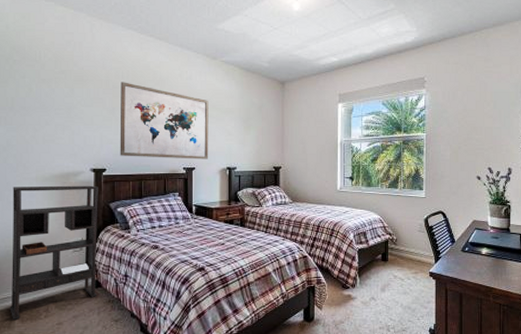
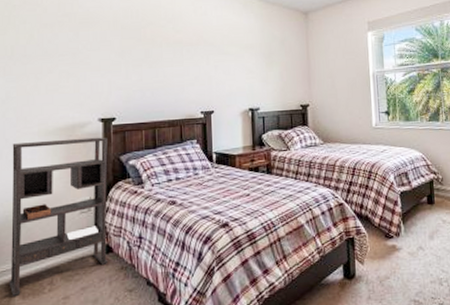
wall art: present [120,82,209,159] -> none [130,22,229,103]

